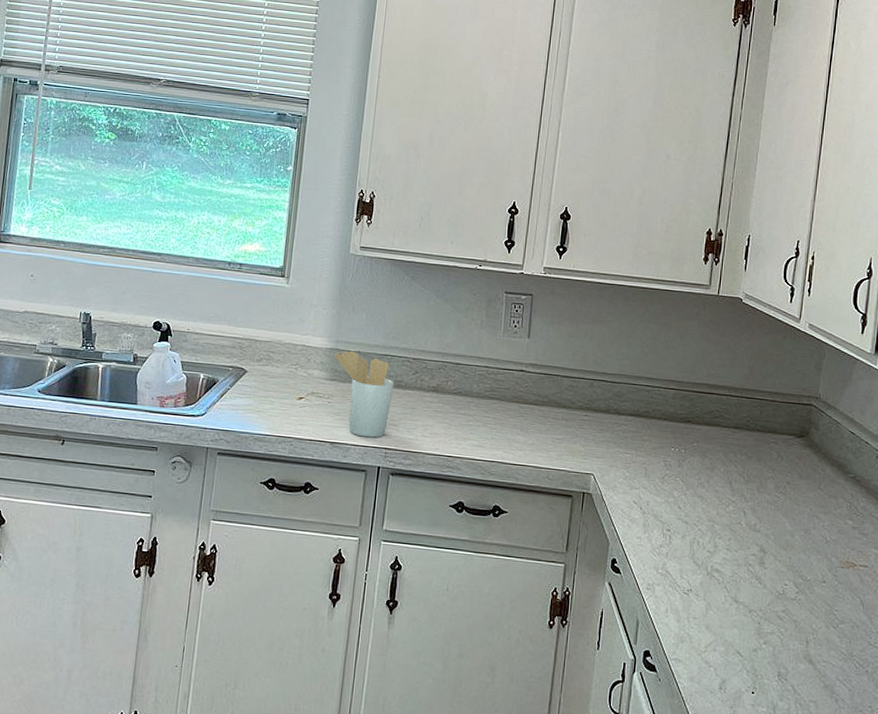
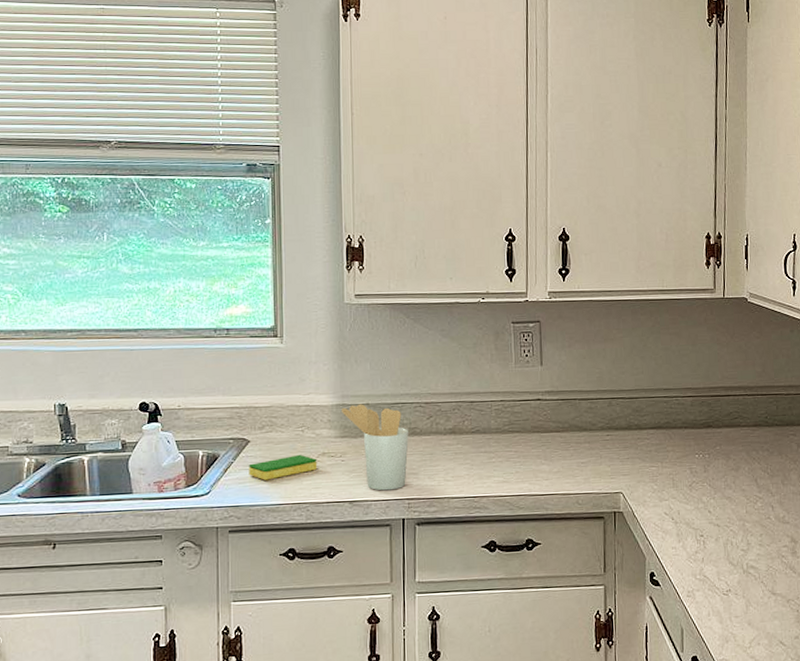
dish sponge: none [242,390,306,411] -> present [249,454,318,480]

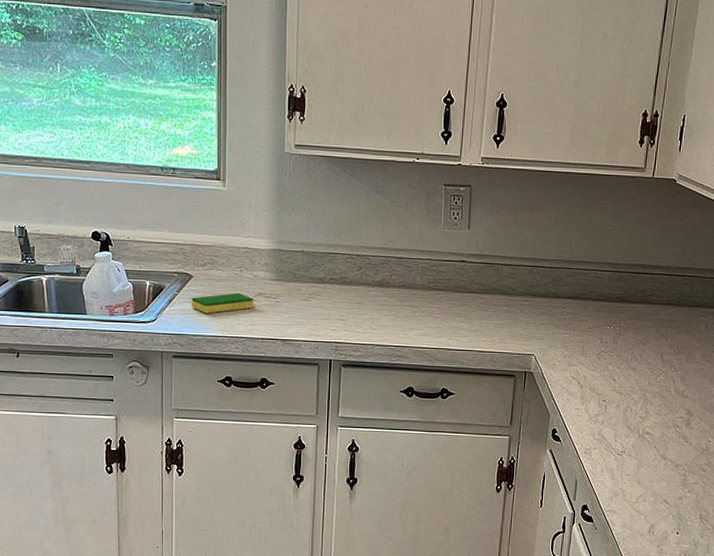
utensil holder: present [342,404,409,491] -> none [278,250,339,333]

